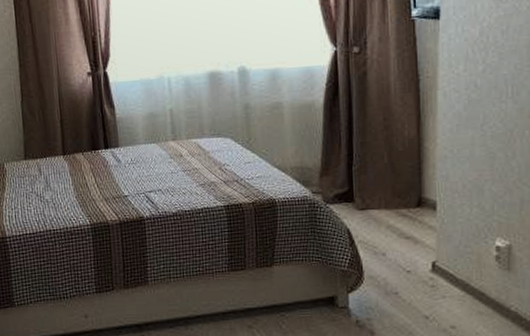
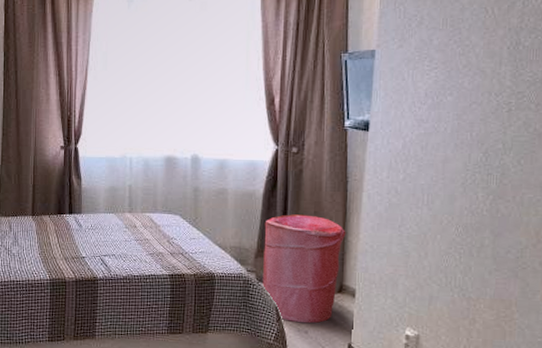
laundry hamper: none [328,122,421,245] -> present [263,214,346,323]

